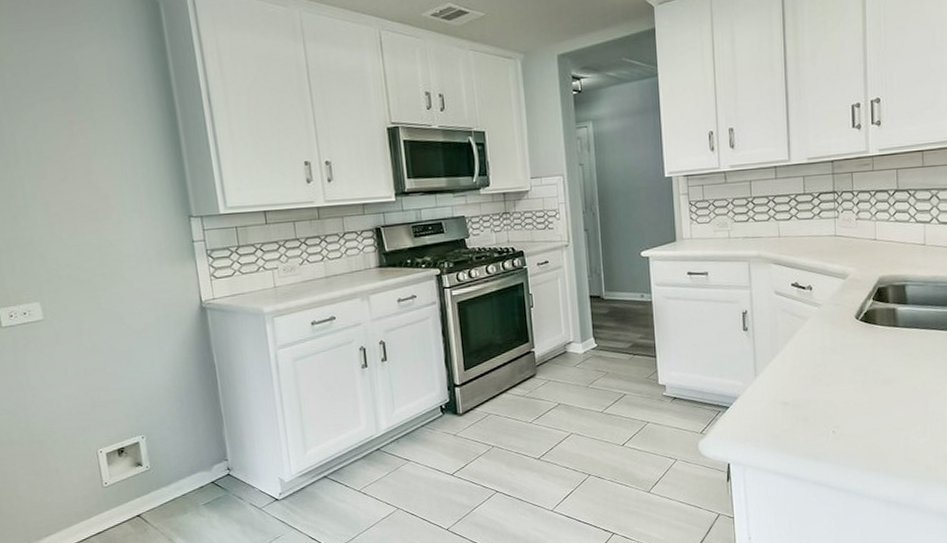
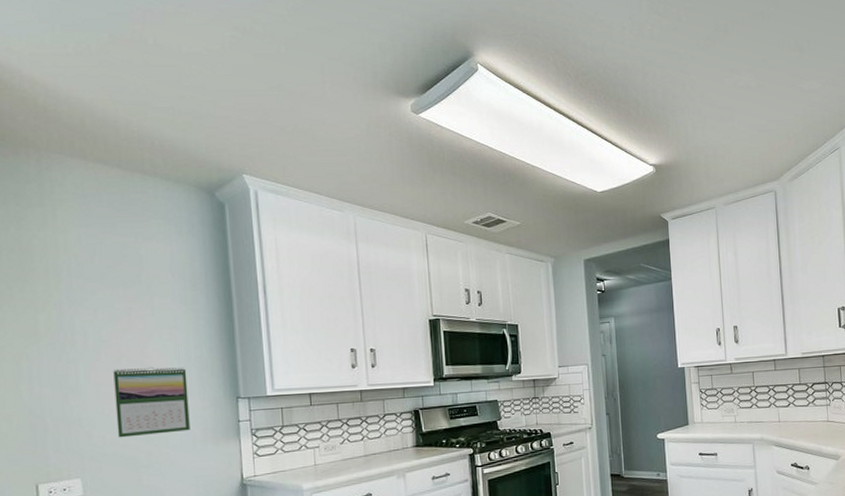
calendar: none [60,184,144,260] -> present [113,366,190,438]

